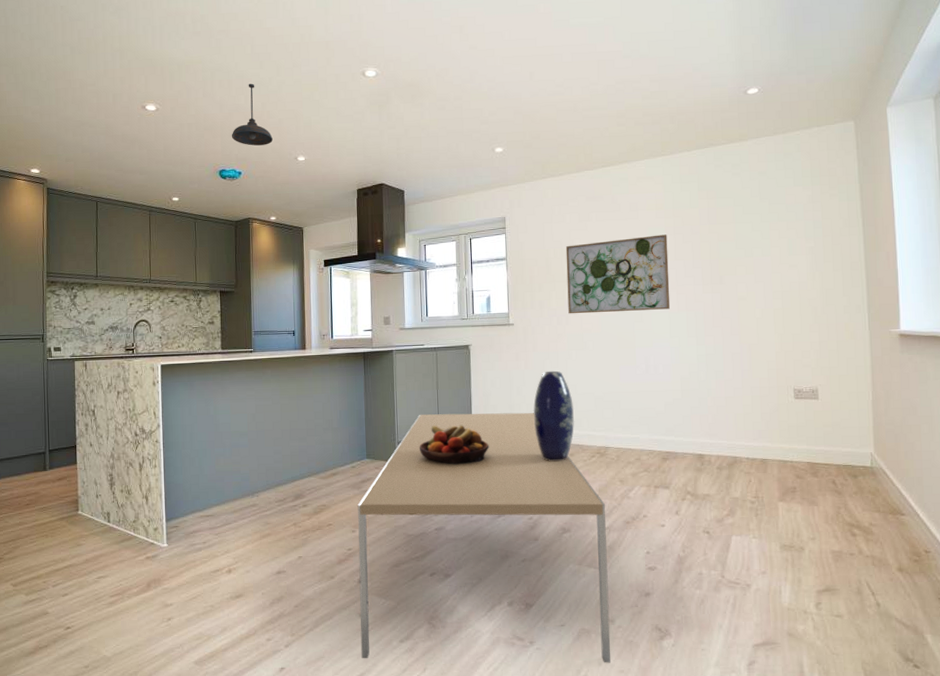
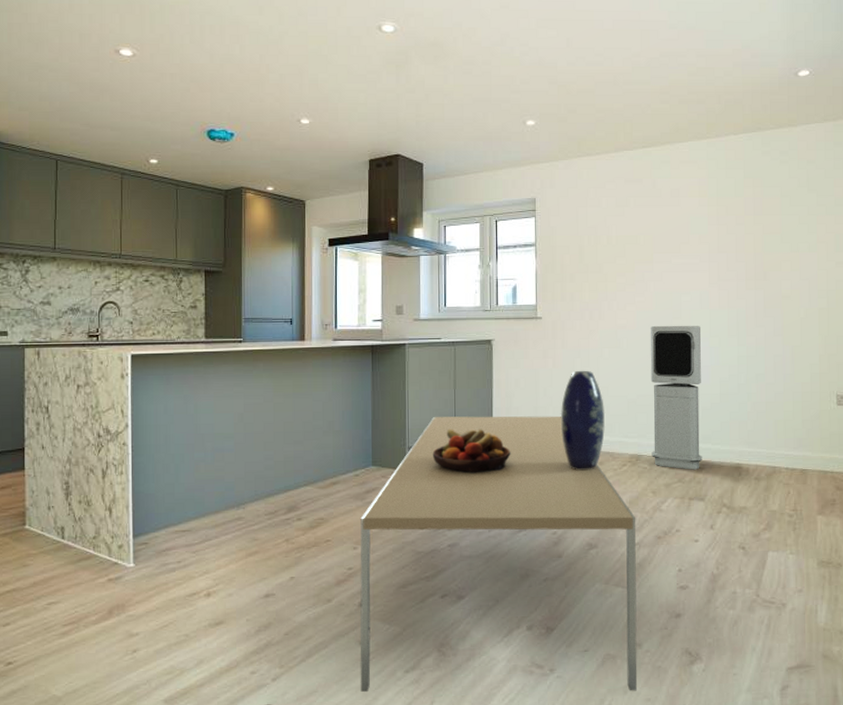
pendant light: present [231,83,273,146] -> none [222,31,272,104]
wall art: present [565,234,671,314] -> none [601,224,711,308]
air purifier: none [613,327,666,460] -> present [650,325,702,470]

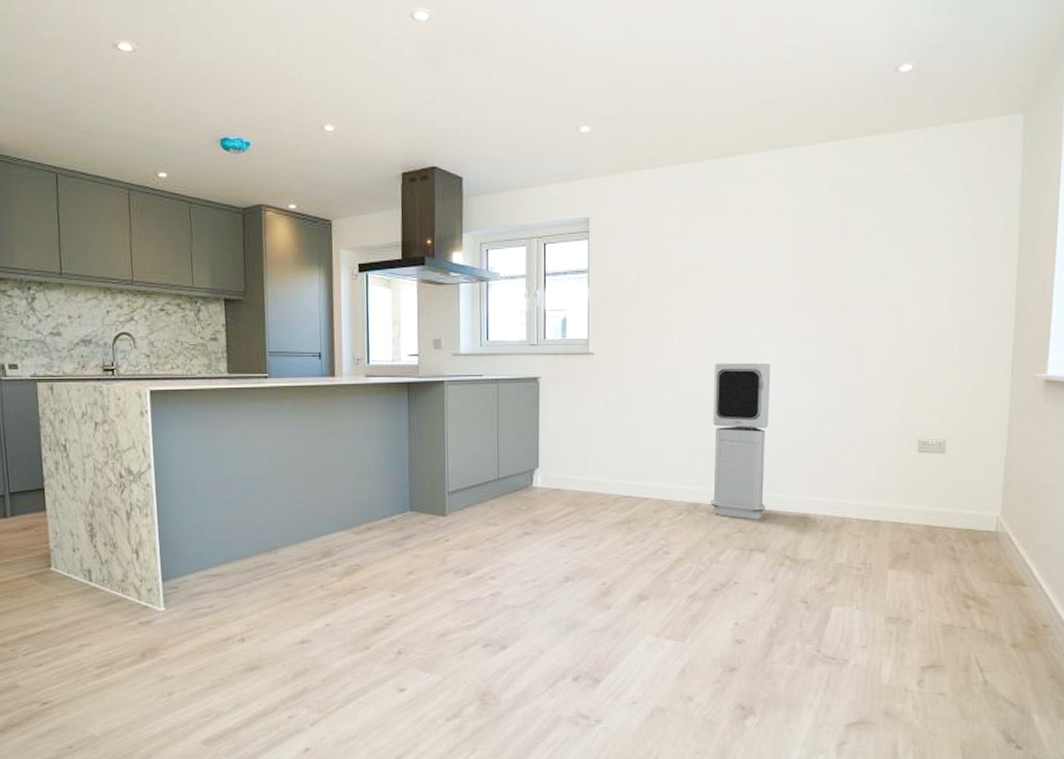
dining table: present [360,416,638,693] -> none [398,459,692,744]
fruit bowl: present [432,429,511,474] -> none [473,473,558,521]
vase: present [560,370,605,471] -> none [612,411,661,519]

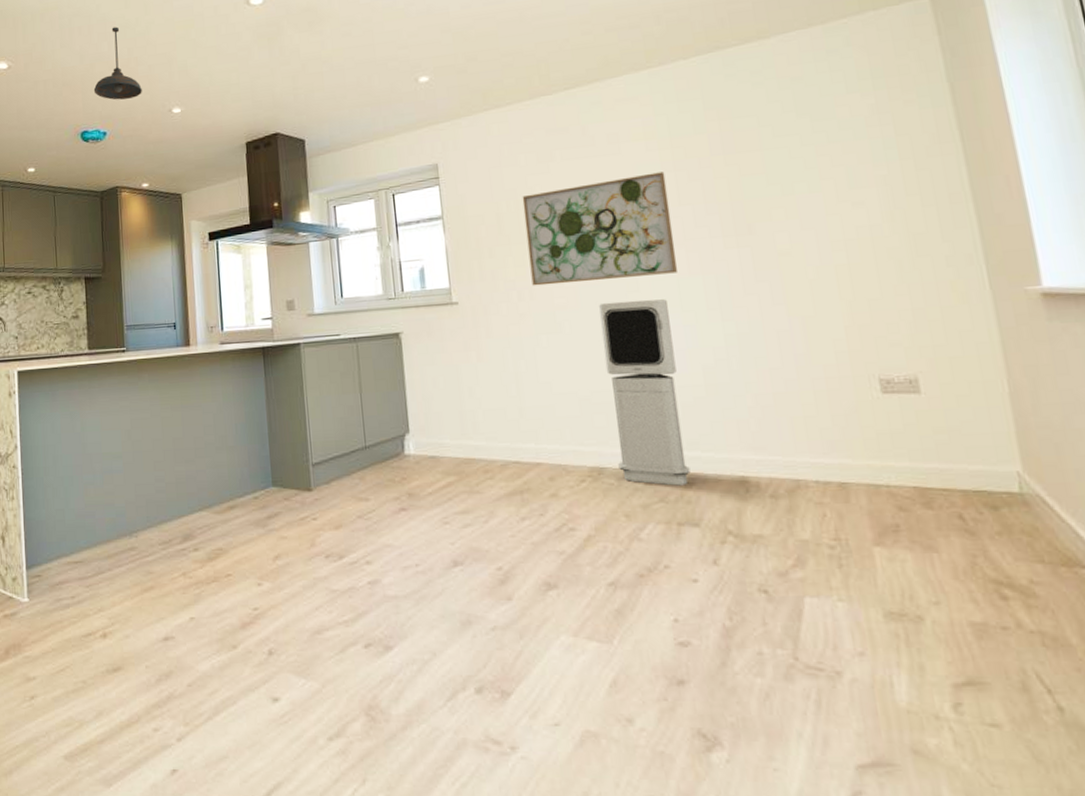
pendant light: none [235,20,291,107] -> present [93,26,142,100]
wall art: none [661,248,787,343] -> present [522,172,678,286]

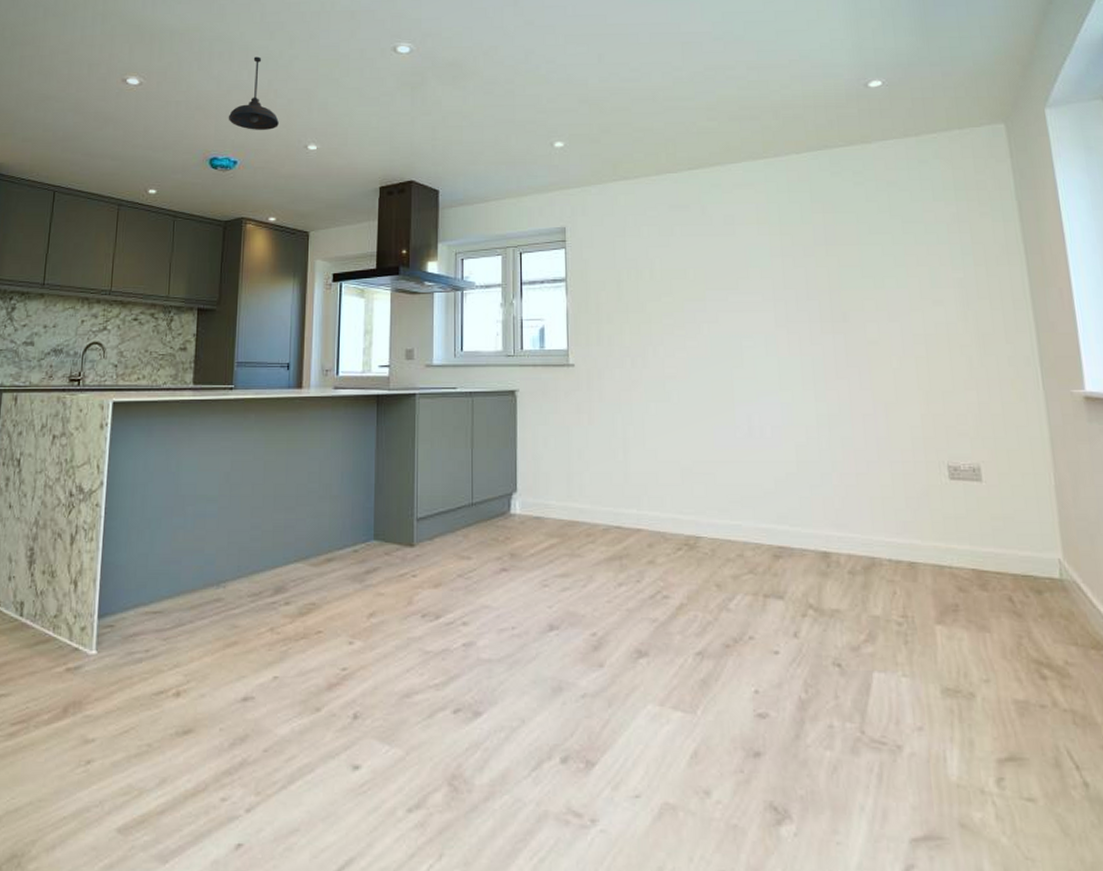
wall art: present [522,172,678,286] -> none [642,256,779,355]
air purifier: present [598,299,691,486] -> none [705,375,779,558]

